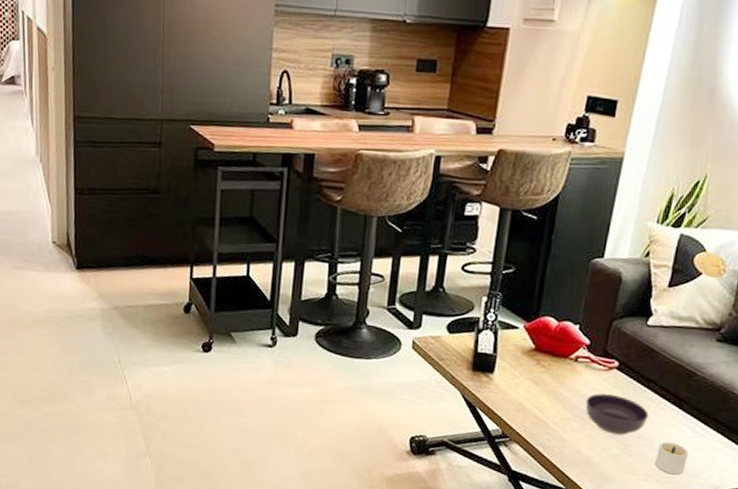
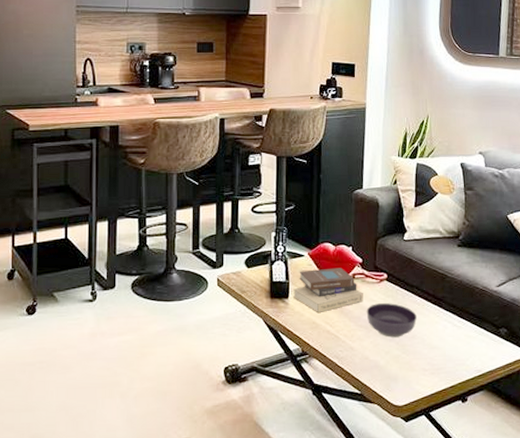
books: none [499,345,586,394] -> present [293,268,363,312]
candle: present [655,442,689,475] -> none [428,337,453,366]

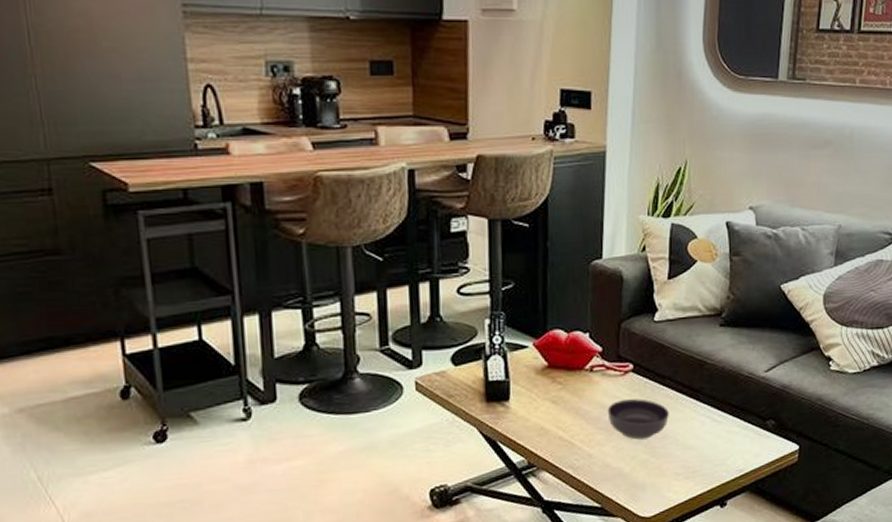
books: present [293,268,363,312] -> none [515,359,604,416]

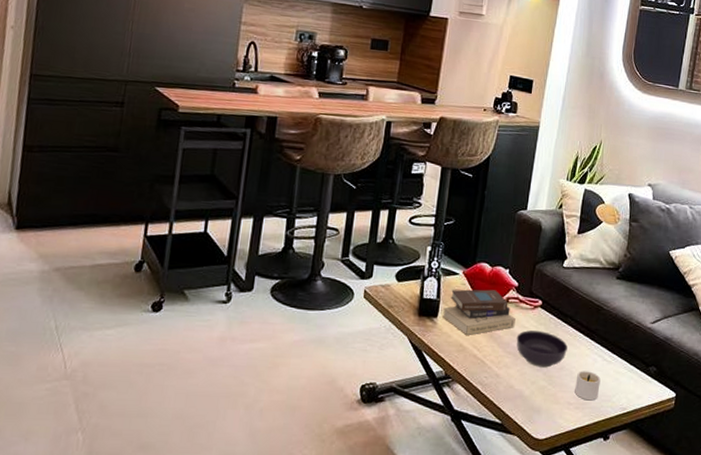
books: none [515,359,604,416] -> present [442,289,516,335]
candle: none [682,435,711,468] -> present [575,371,601,401]

